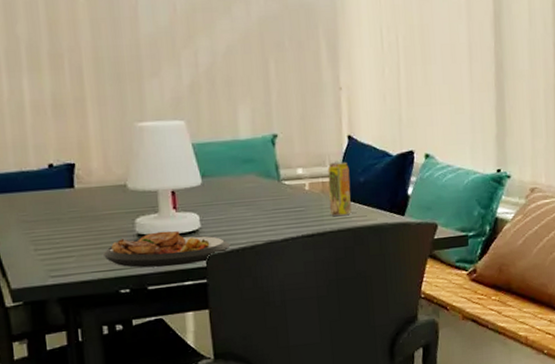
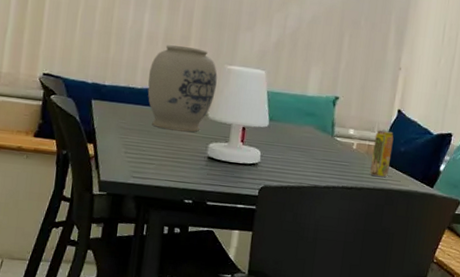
vase: none [43,109,130,213] -> present [147,45,218,132]
plate: present [102,230,231,268] -> none [177,158,281,191]

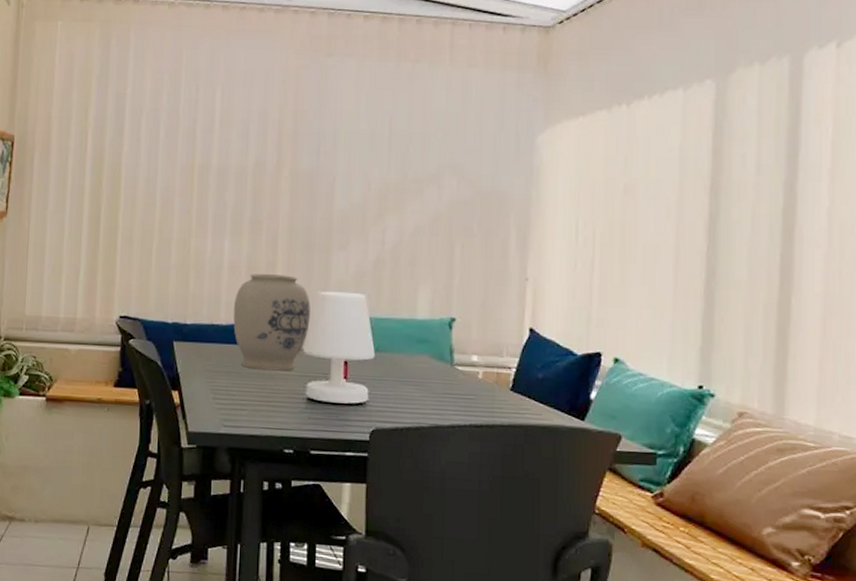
beverage can: present [369,129,394,178] -> none [502,353,528,412]

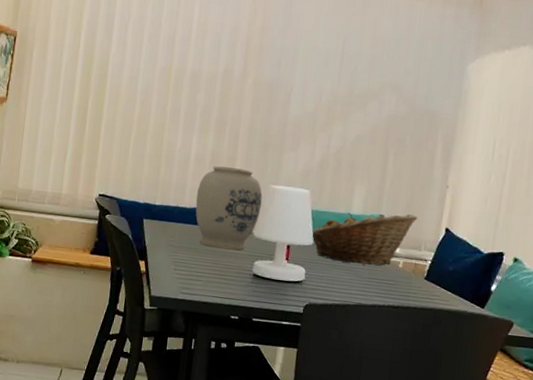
fruit basket: none [371,315,495,378] -> present [310,212,418,266]

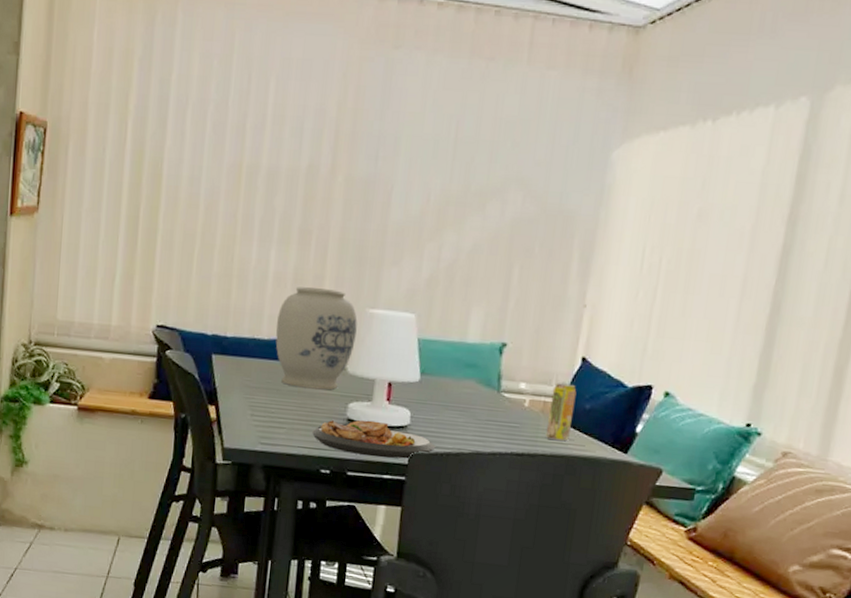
plate: none [223,275,326,309] -> present [311,420,436,459]
fruit basket: present [310,212,418,266] -> none [416,340,548,405]
beverage can: none [416,248,442,297] -> present [545,382,577,442]

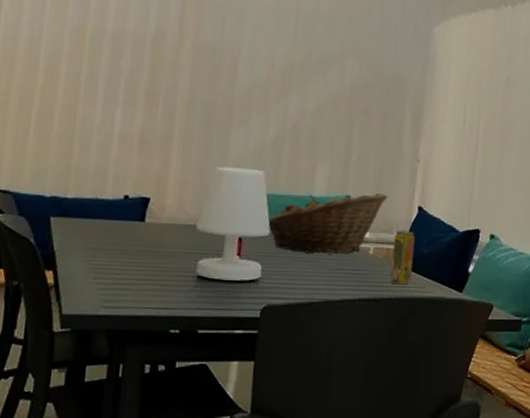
vase: present [275,286,358,390] -> none [121,146,207,248]
plate: present [311,420,436,459] -> none [159,276,287,313]
fruit basket: none [416,340,548,405] -> present [266,193,388,254]

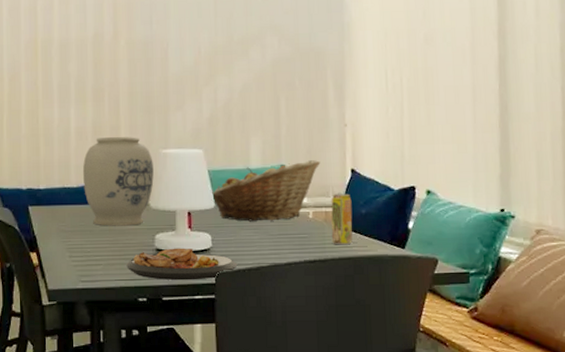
vase: none [121,146,207,248] -> present [82,136,154,226]
plate: none [159,276,287,313] -> present [125,248,238,281]

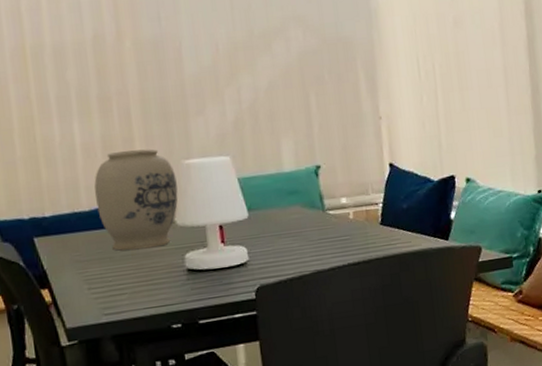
plate: present [125,248,238,281] -> none [154,264,278,302]
fruit basket: present [211,160,321,222] -> none [244,157,357,230]
beverage can: present [331,192,353,245] -> none [371,189,396,244]

